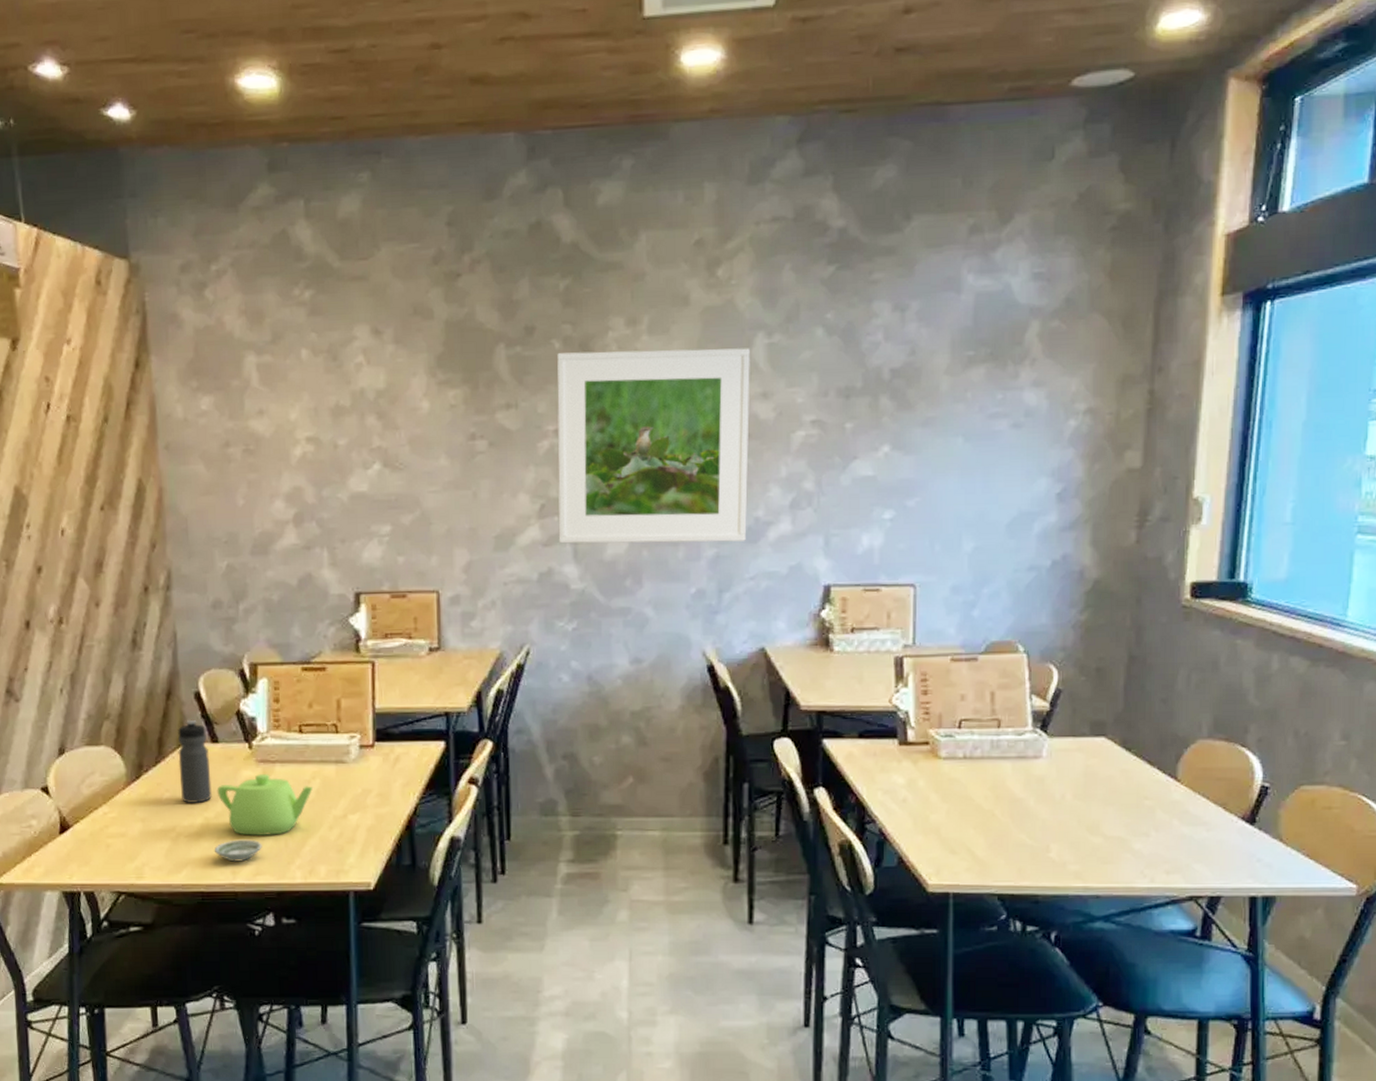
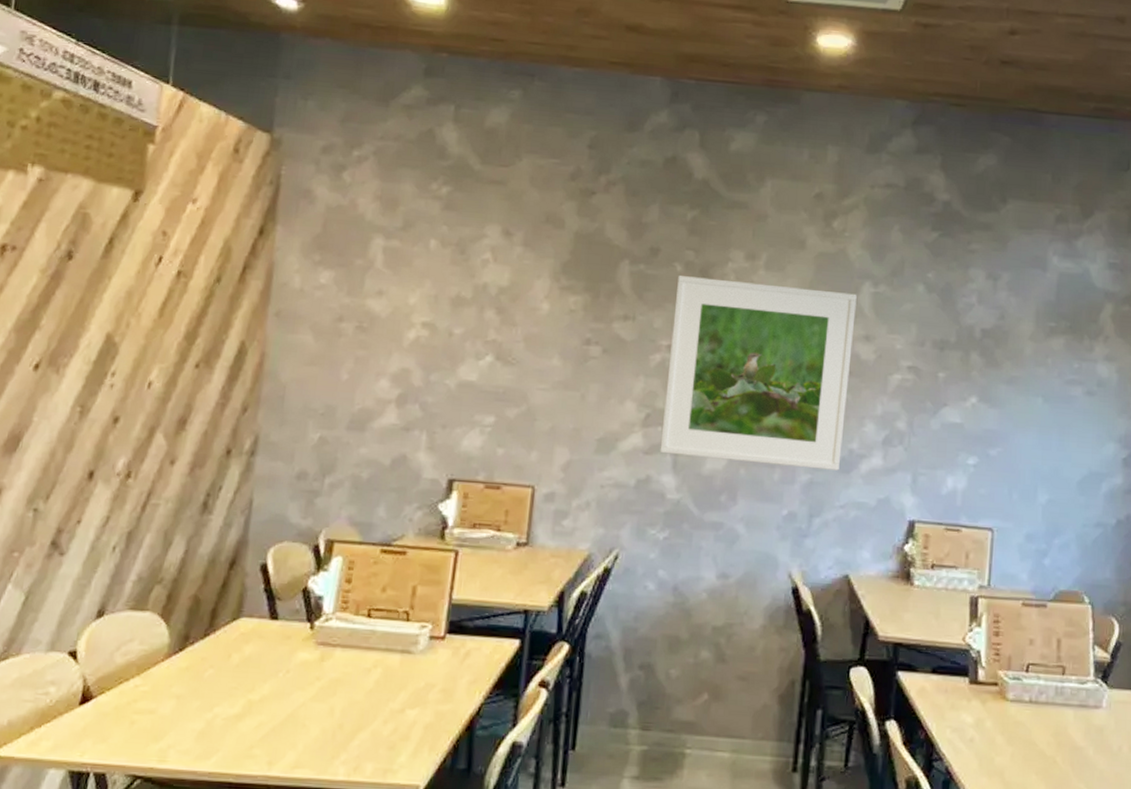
water bottle: present [177,719,212,804] -> none [225,592,267,684]
saucer: present [215,839,262,862] -> none [253,727,307,752]
teapot: present [217,774,313,837] -> none [266,657,372,726]

